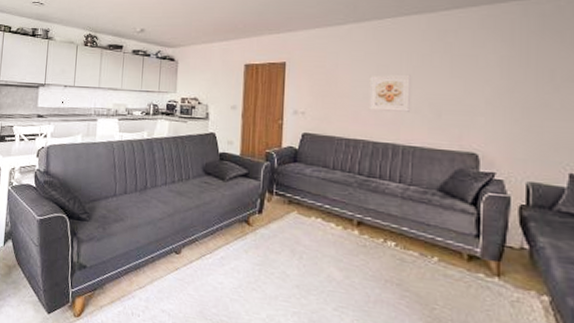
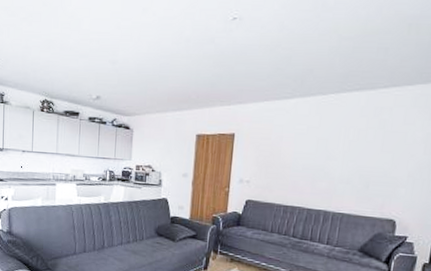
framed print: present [368,74,411,112] -> none [306,148,347,183]

